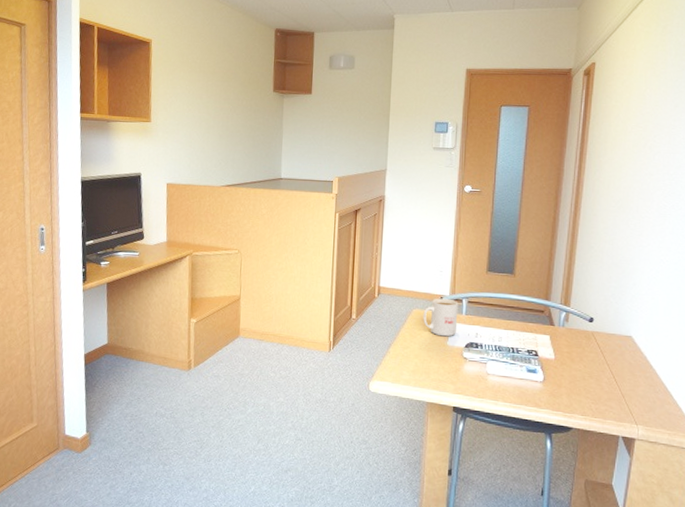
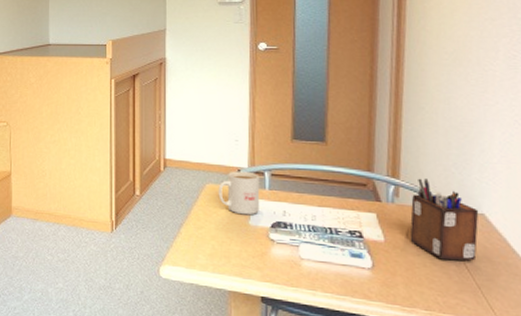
desk organizer: none [574,306,628,375] -> present [410,178,479,261]

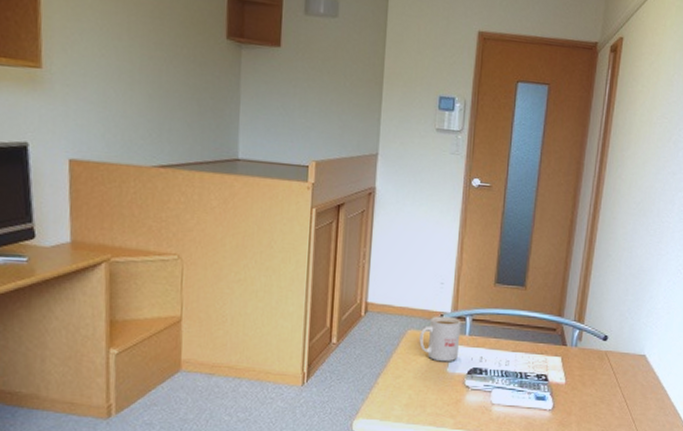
desk organizer: present [410,178,479,261] -> none [586,323,642,399]

